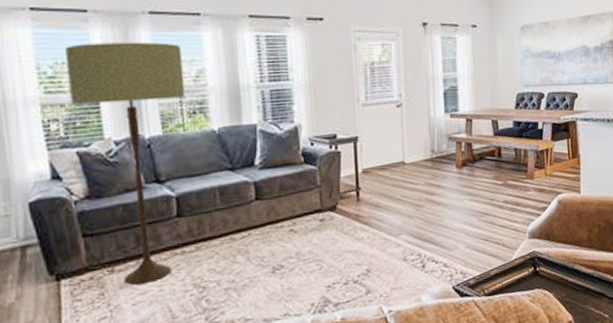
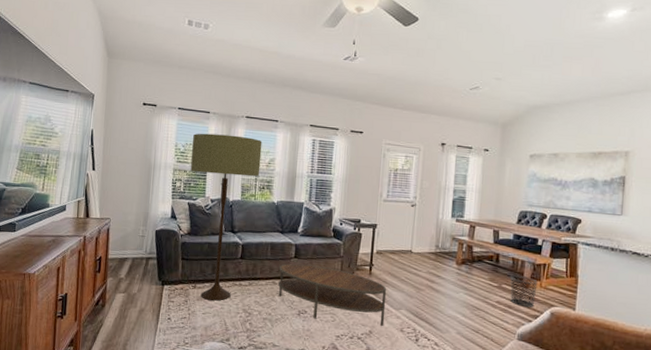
coffee table: none [235,203,384,273] -> present [278,263,387,326]
waste bin: none [514,167,543,201] -> present [509,275,538,307]

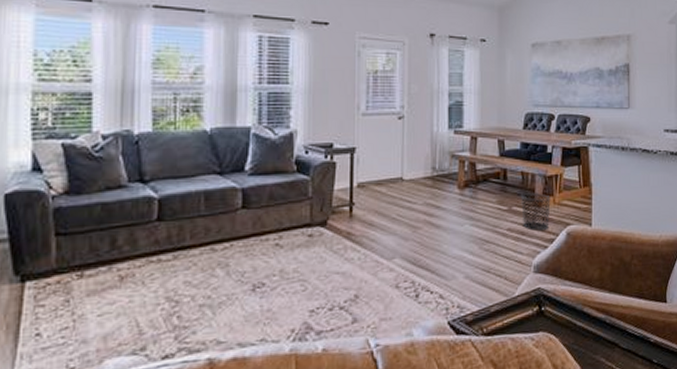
floor lamp: present [191,133,262,301] -> none [64,33,182,293]
coffee table: present [278,263,387,326] -> none [219,215,374,292]

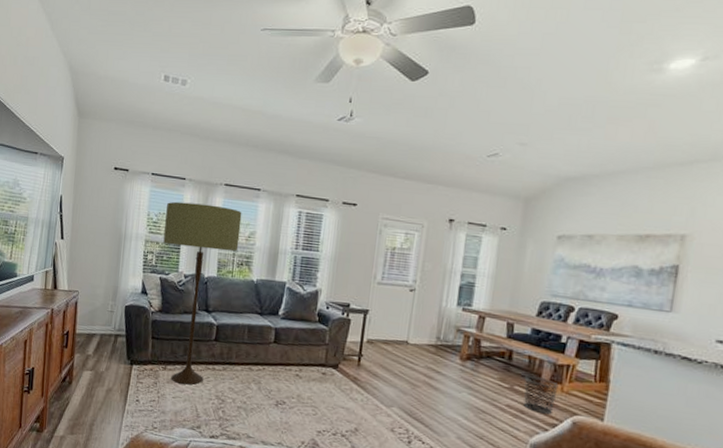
floor lamp: none [64,33,182,293] -> present [163,201,242,385]

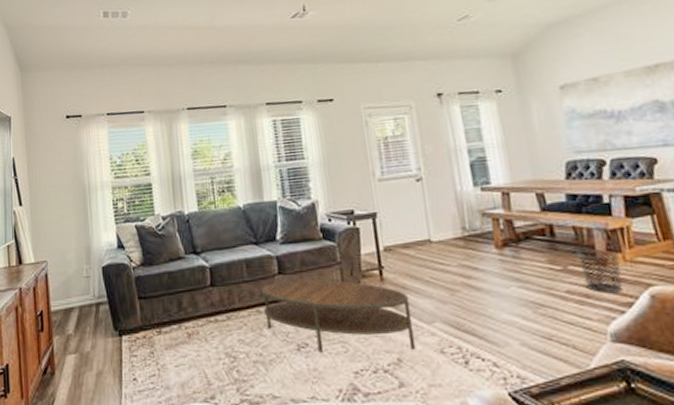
floor lamp: present [163,201,242,385] -> none [129,132,216,347]
coffee table: none [255,349,377,424] -> present [261,280,416,353]

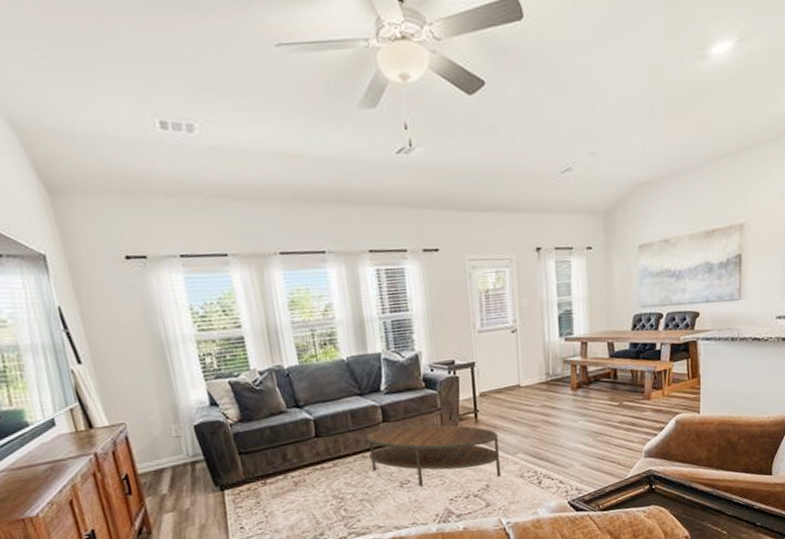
waste bin: present [575,249,622,293] -> none [630,388,660,421]

